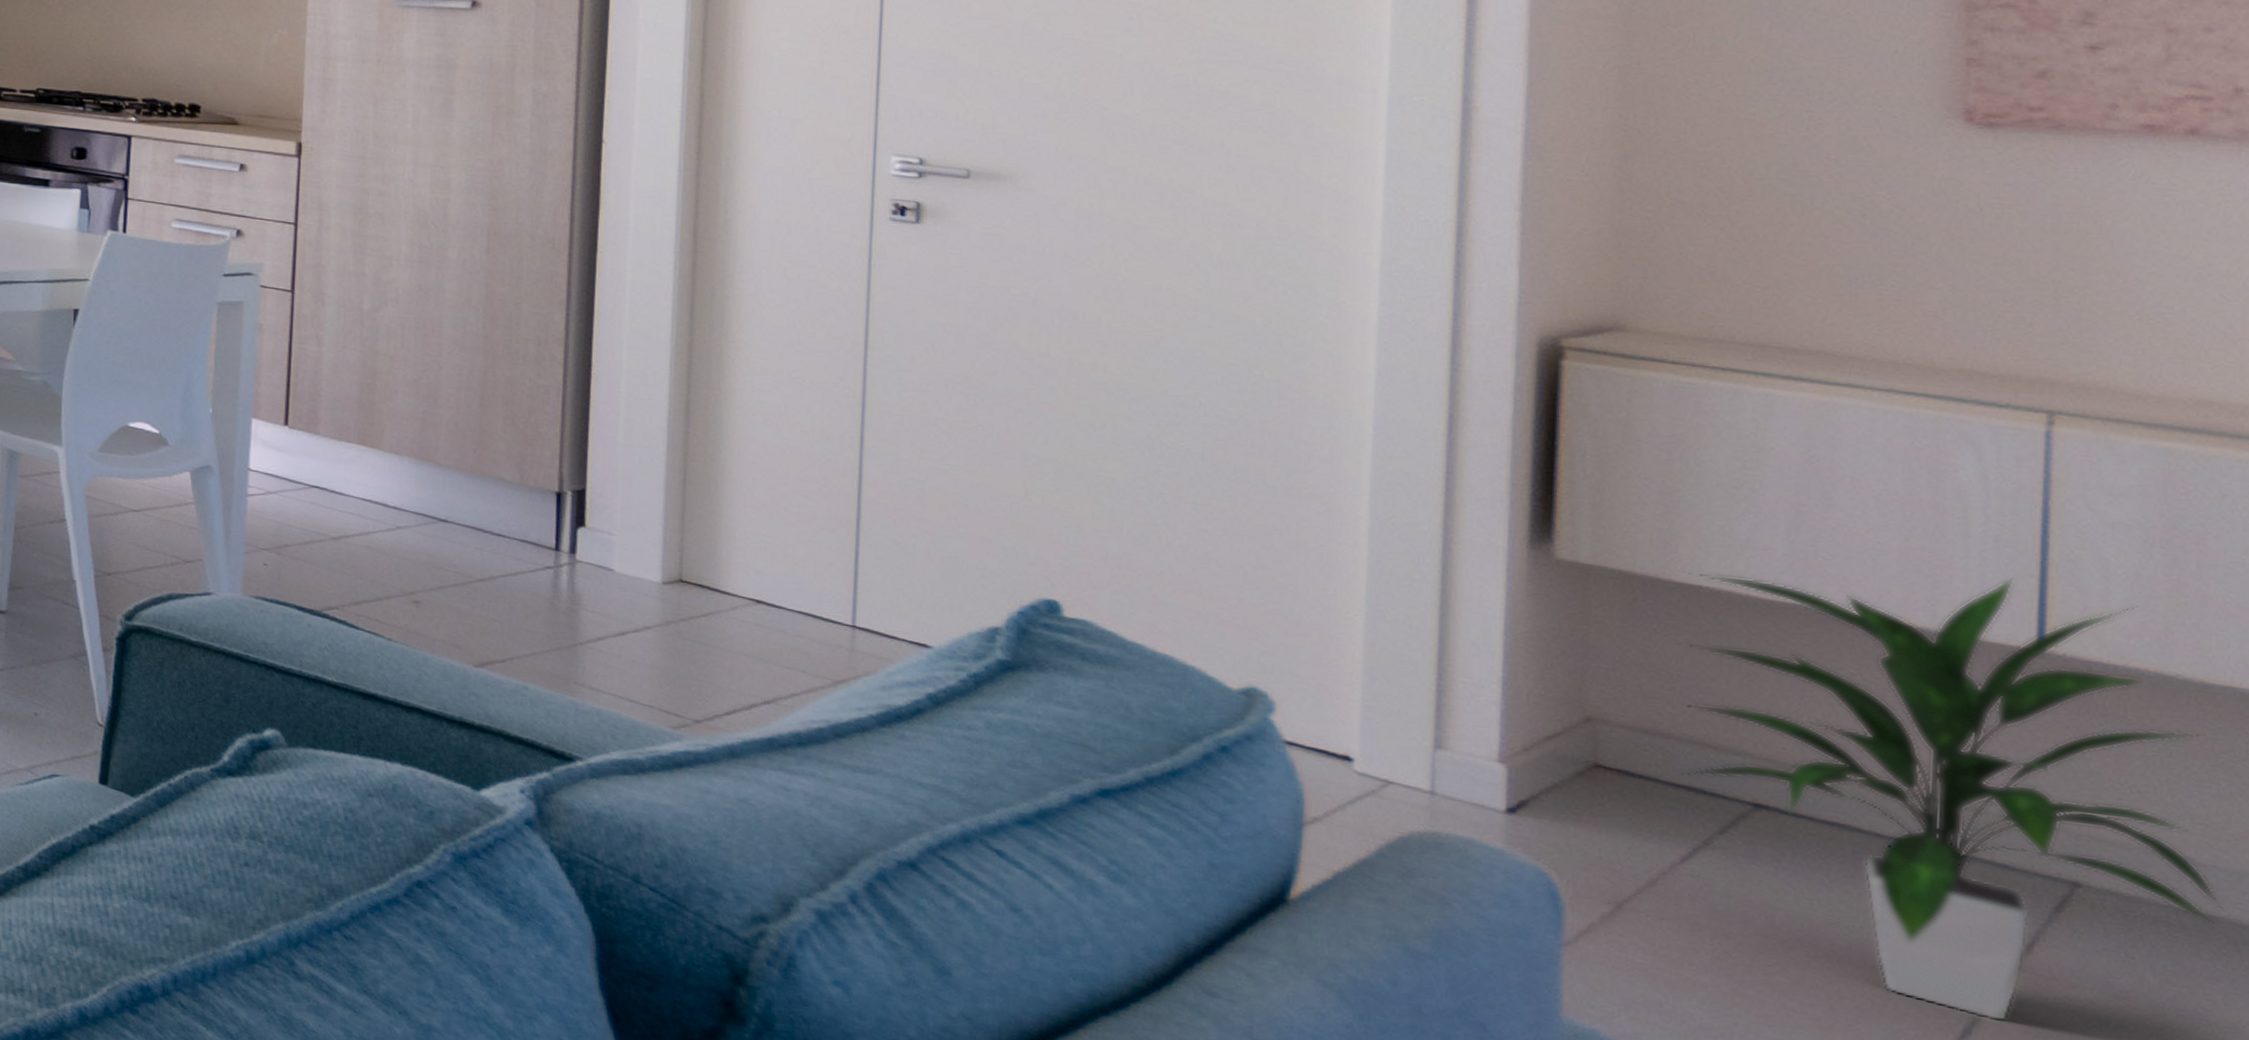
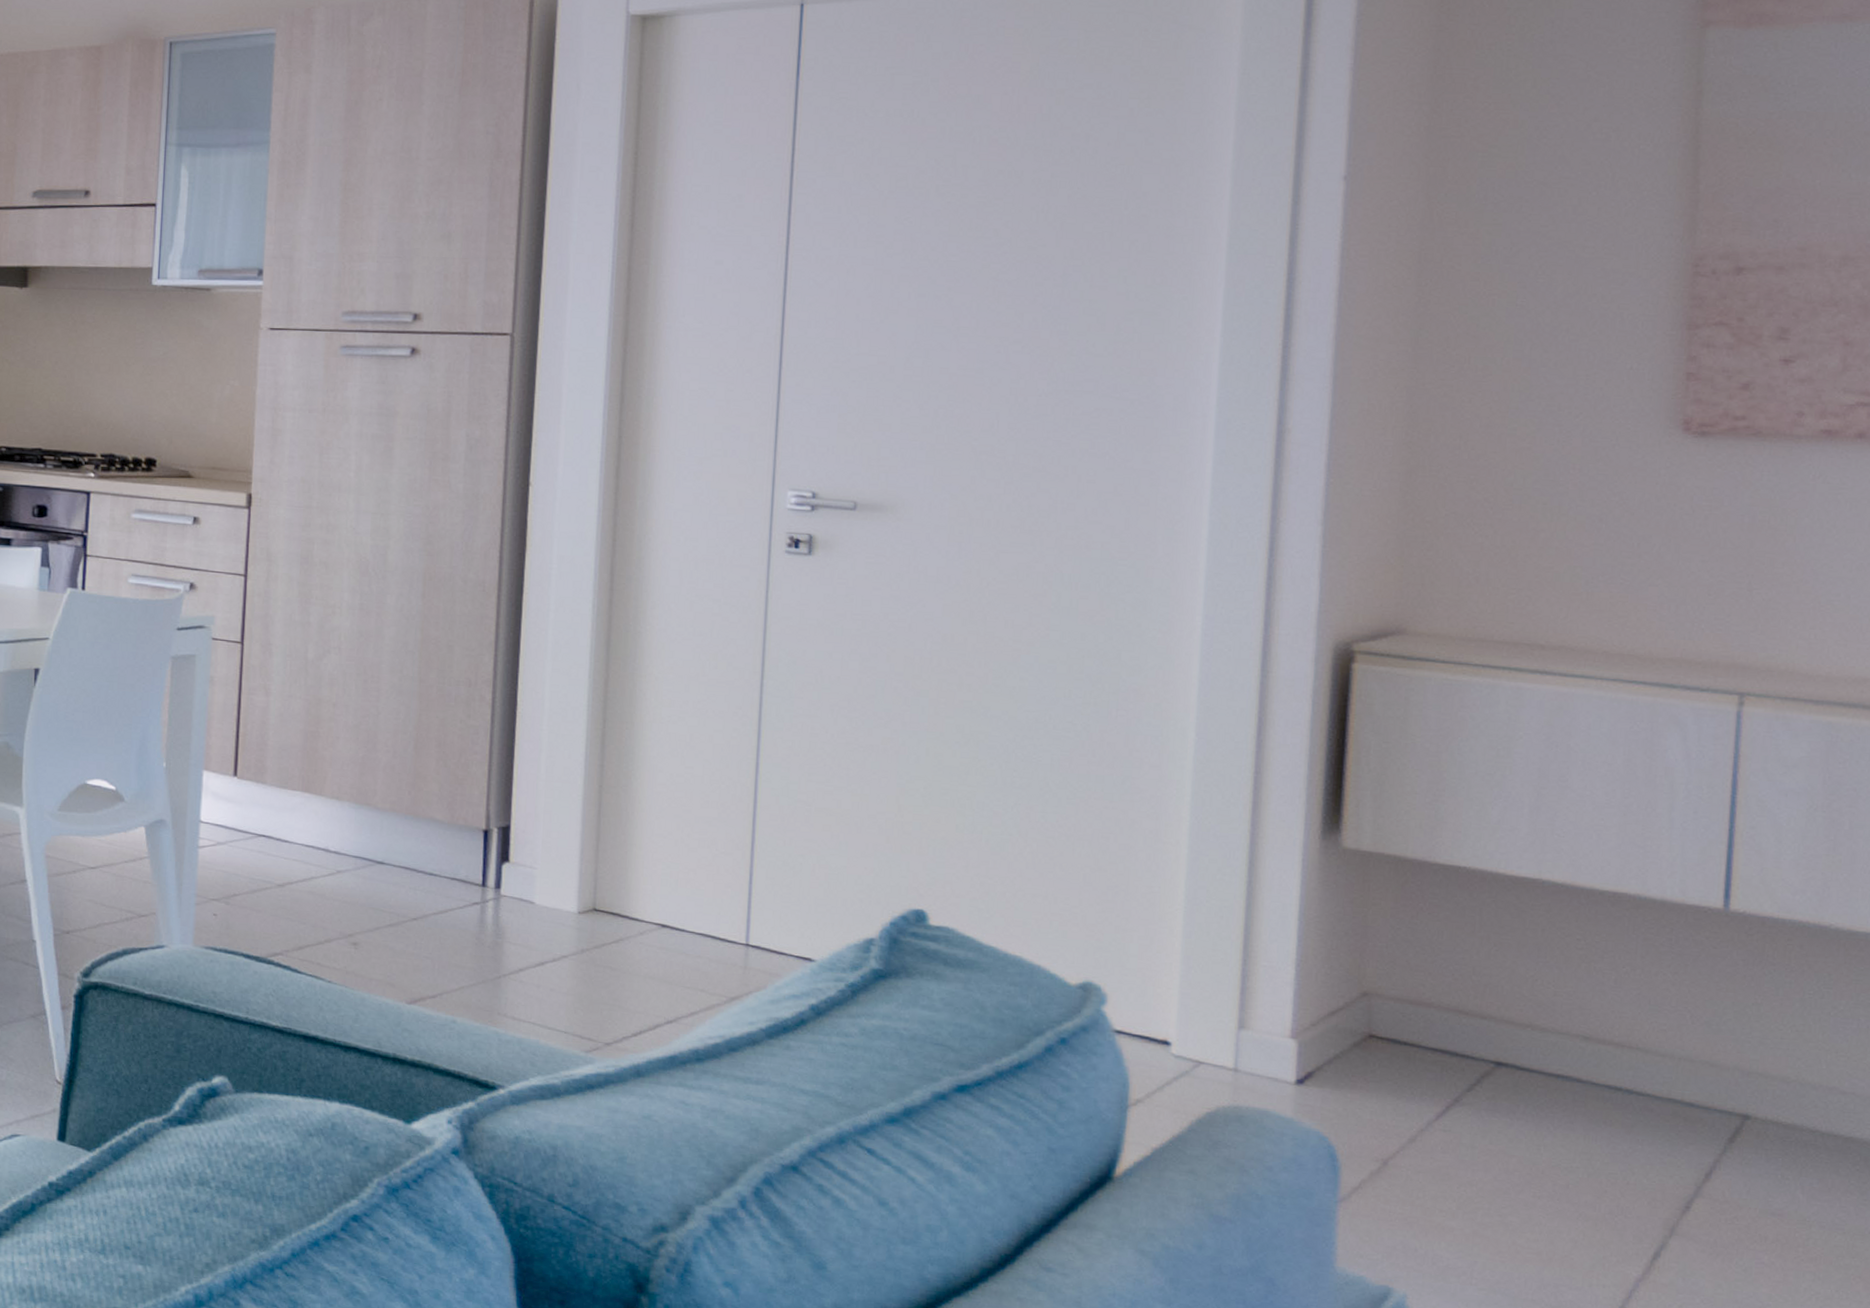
indoor plant: present [1675,570,2224,1022] -> none [1436,845,1859,1244]

